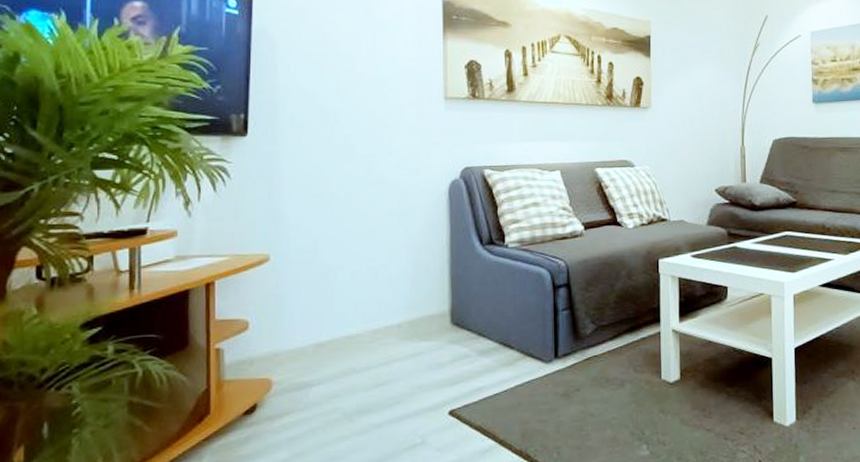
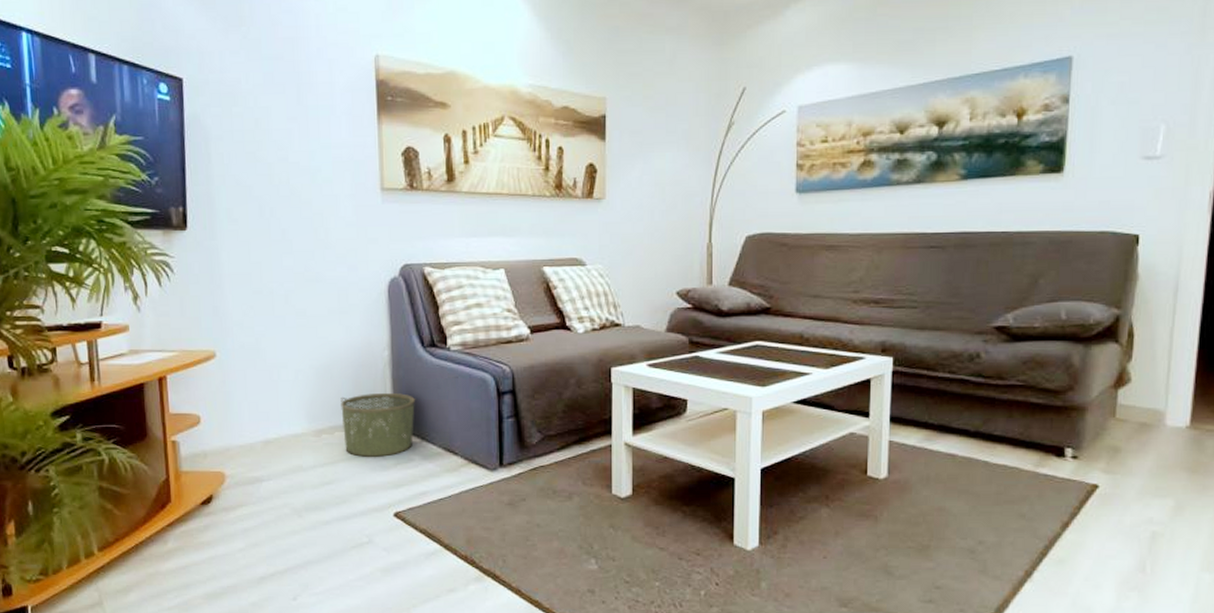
basket: none [398,290,474,356] -> present [340,393,416,457]

